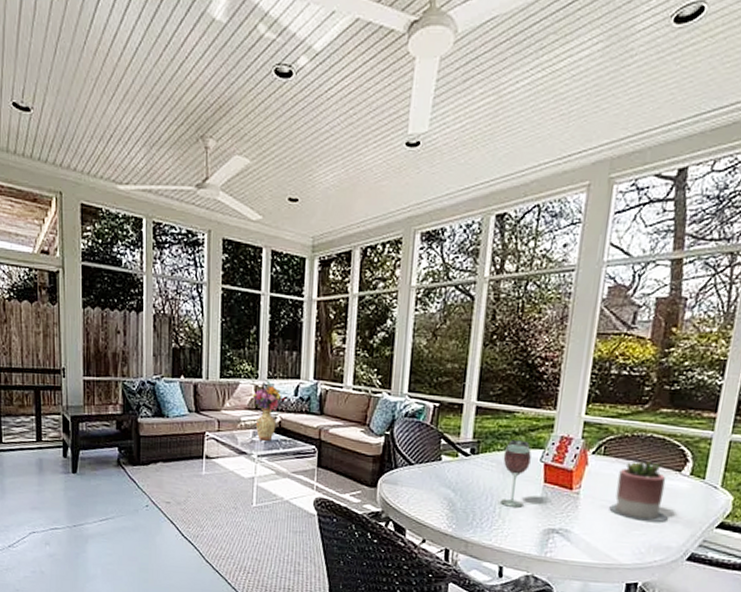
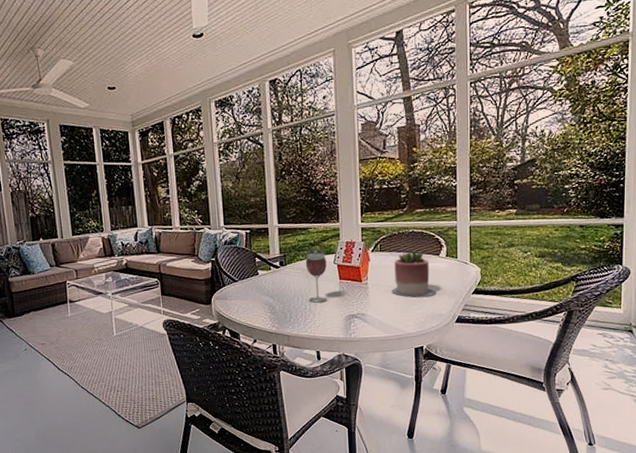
flower arrangement: present [252,383,285,441] -> none [100,234,128,281]

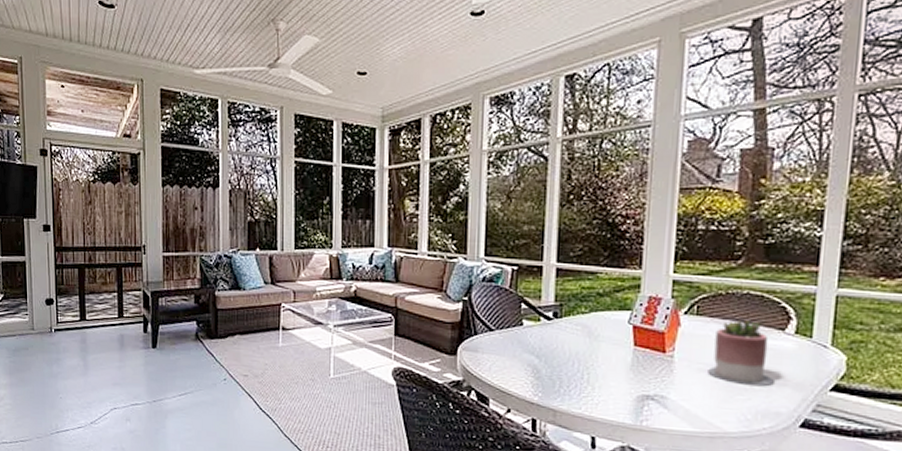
wineglass: present [305,249,327,303] -> none [588,302,618,373]

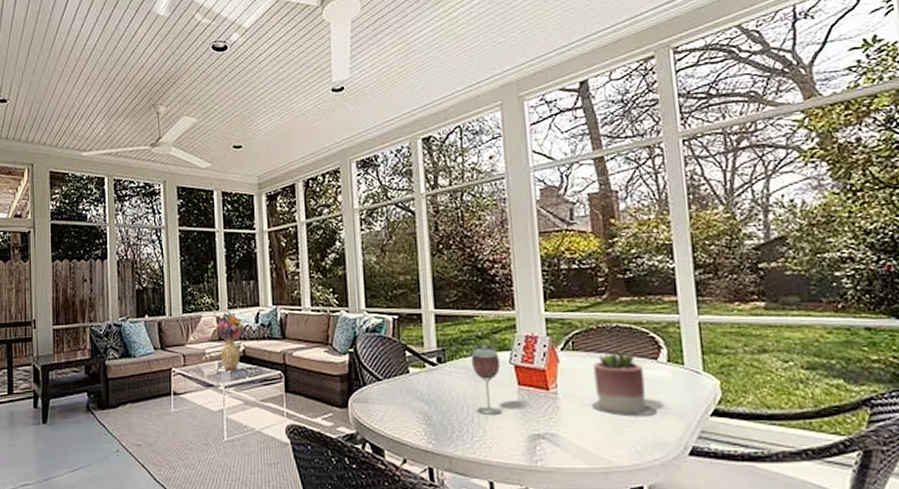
flower arrangement: none [327,252,360,310] -> present [214,313,247,371]
wineglass: none [588,302,618,373] -> present [471,344,502,415]

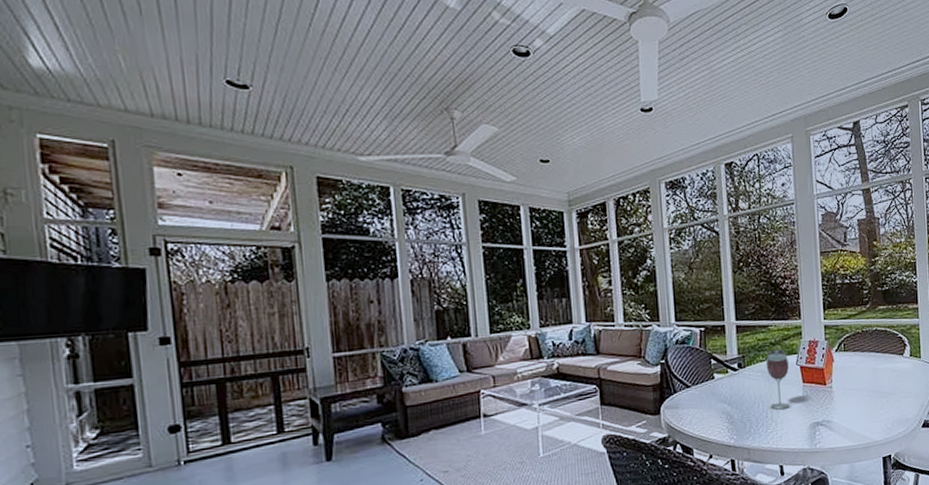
flower arrangement: present [214,313,247,371] -> none [526,332,560,389]
succulent planter: present [592,351,656,416] -> none [857,350,901,401]

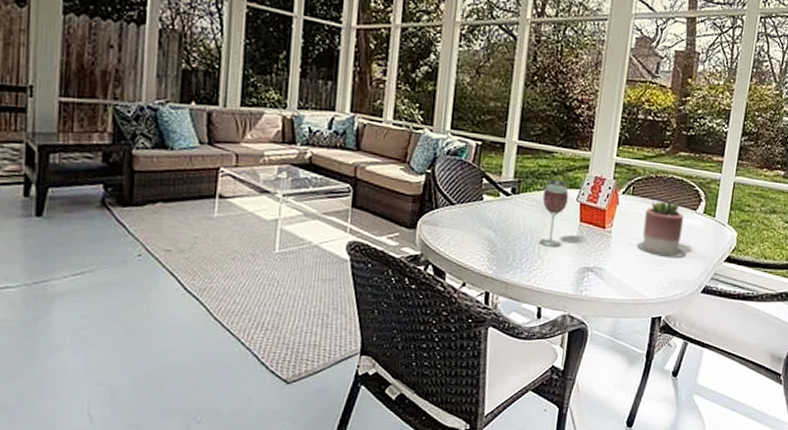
succulent planter: none [857,350,901,401] -> present [637,200,686,258]

